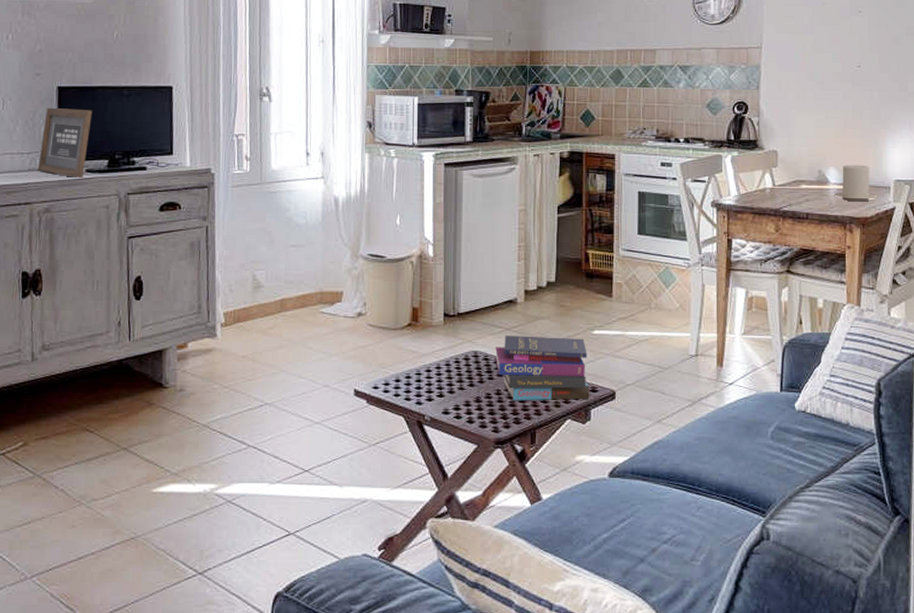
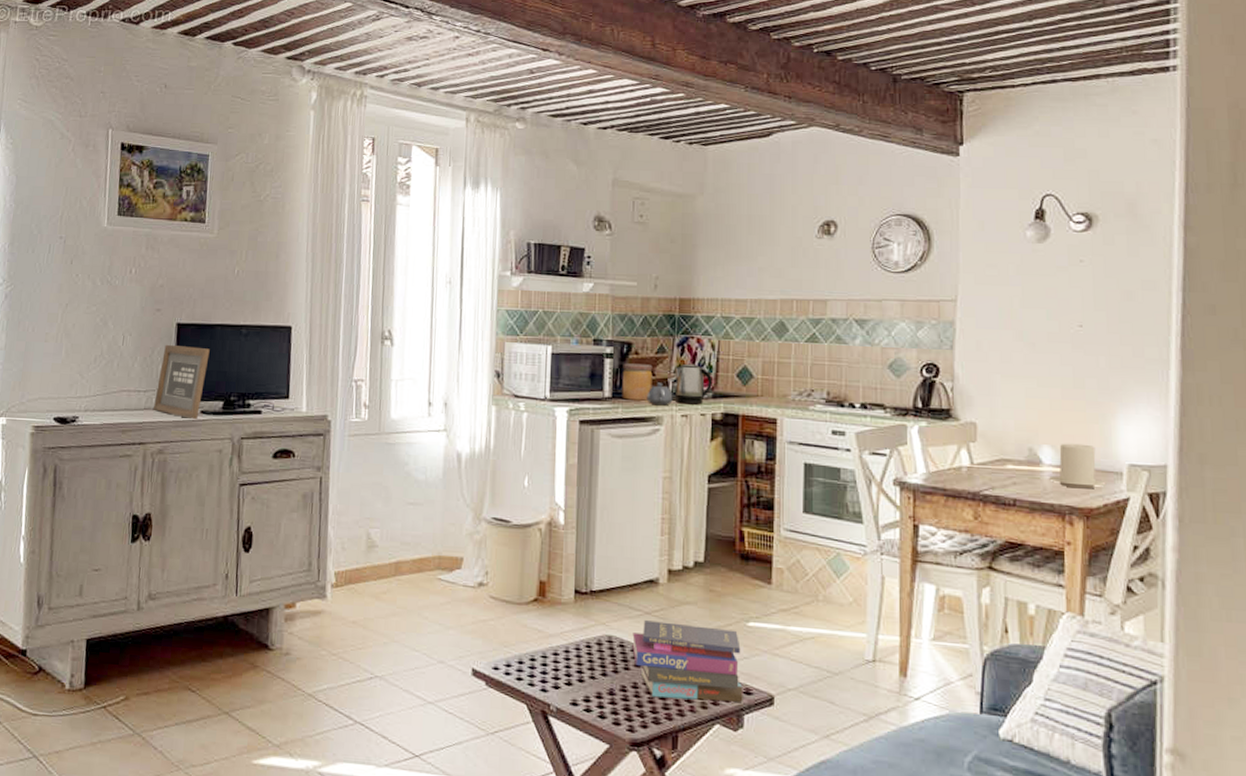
jar: none [481,111,508,143] -> present [622,363,653,401]
teapot: none [503,127,526,147] -> present [646,382,673,406]
kettle: none [527,109,560,145] -> present [674,363,712,405]

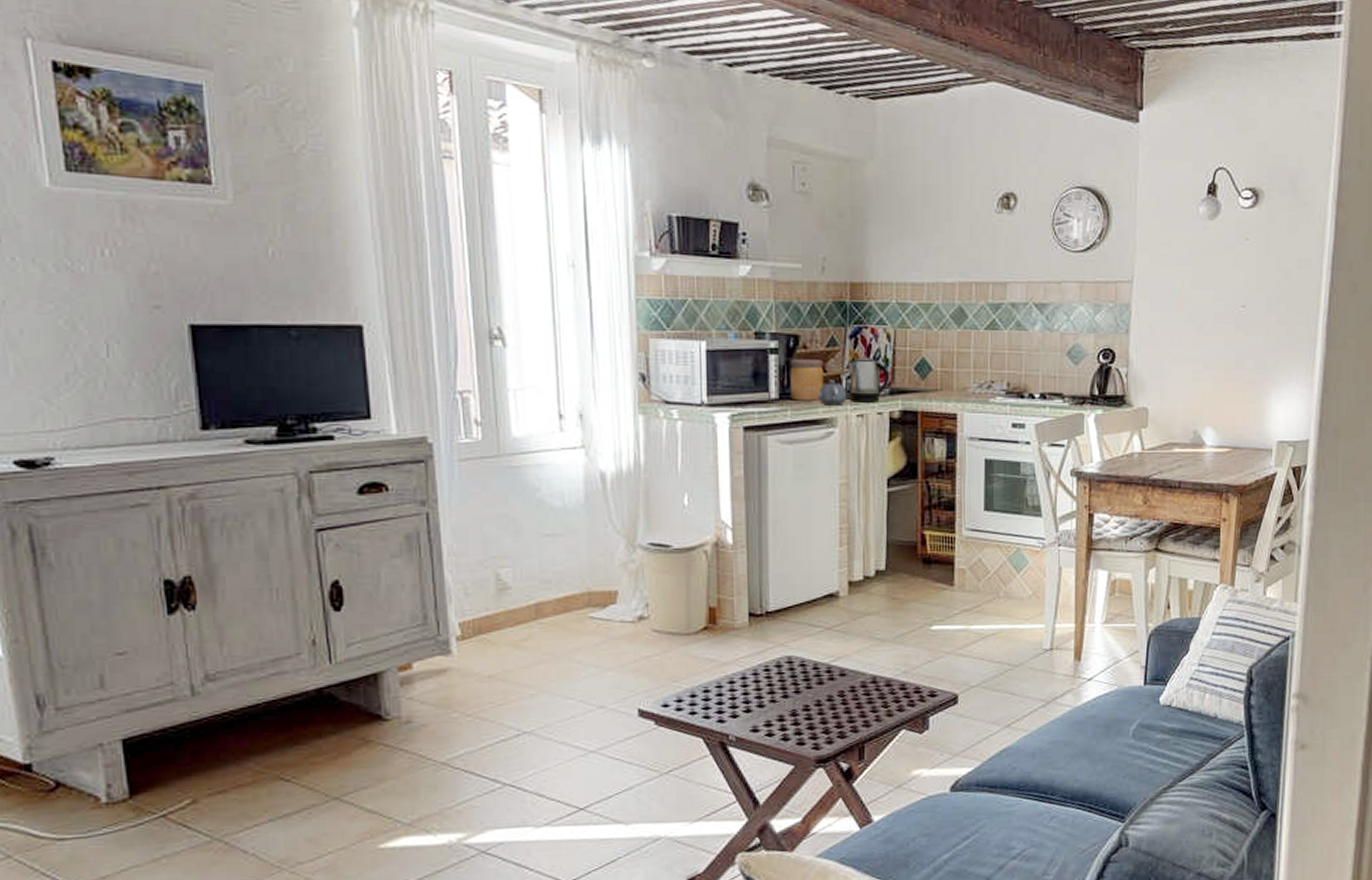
picture frame: present [154,344,210,420] -> none [171,354,247,453]
books: present [632,620,743,702] -> none [813,635,928,713]
candle: present [1049,443,1106,489] -> none [1210,424,1258,467]

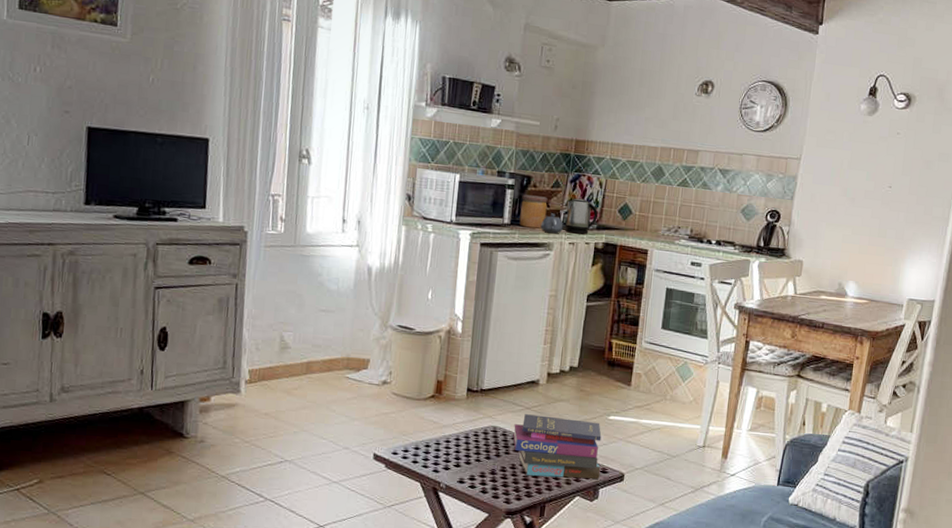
books: none [813,635,928,713] -> present [513,414,602,479]

